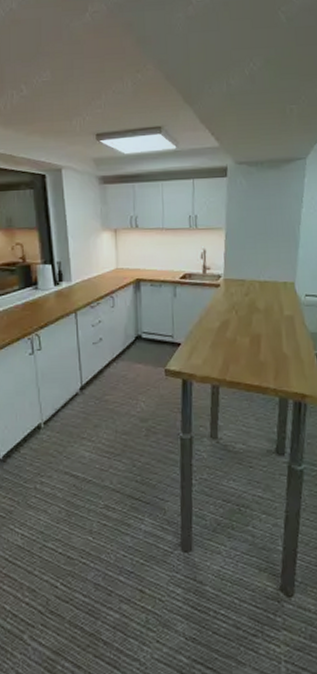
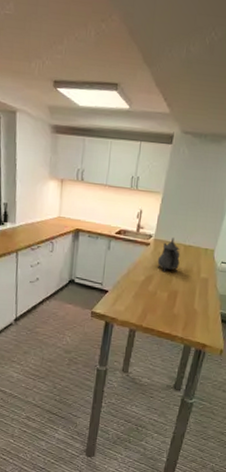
teapot: none [231,275,257,315] -> present [157,238,180,273]

